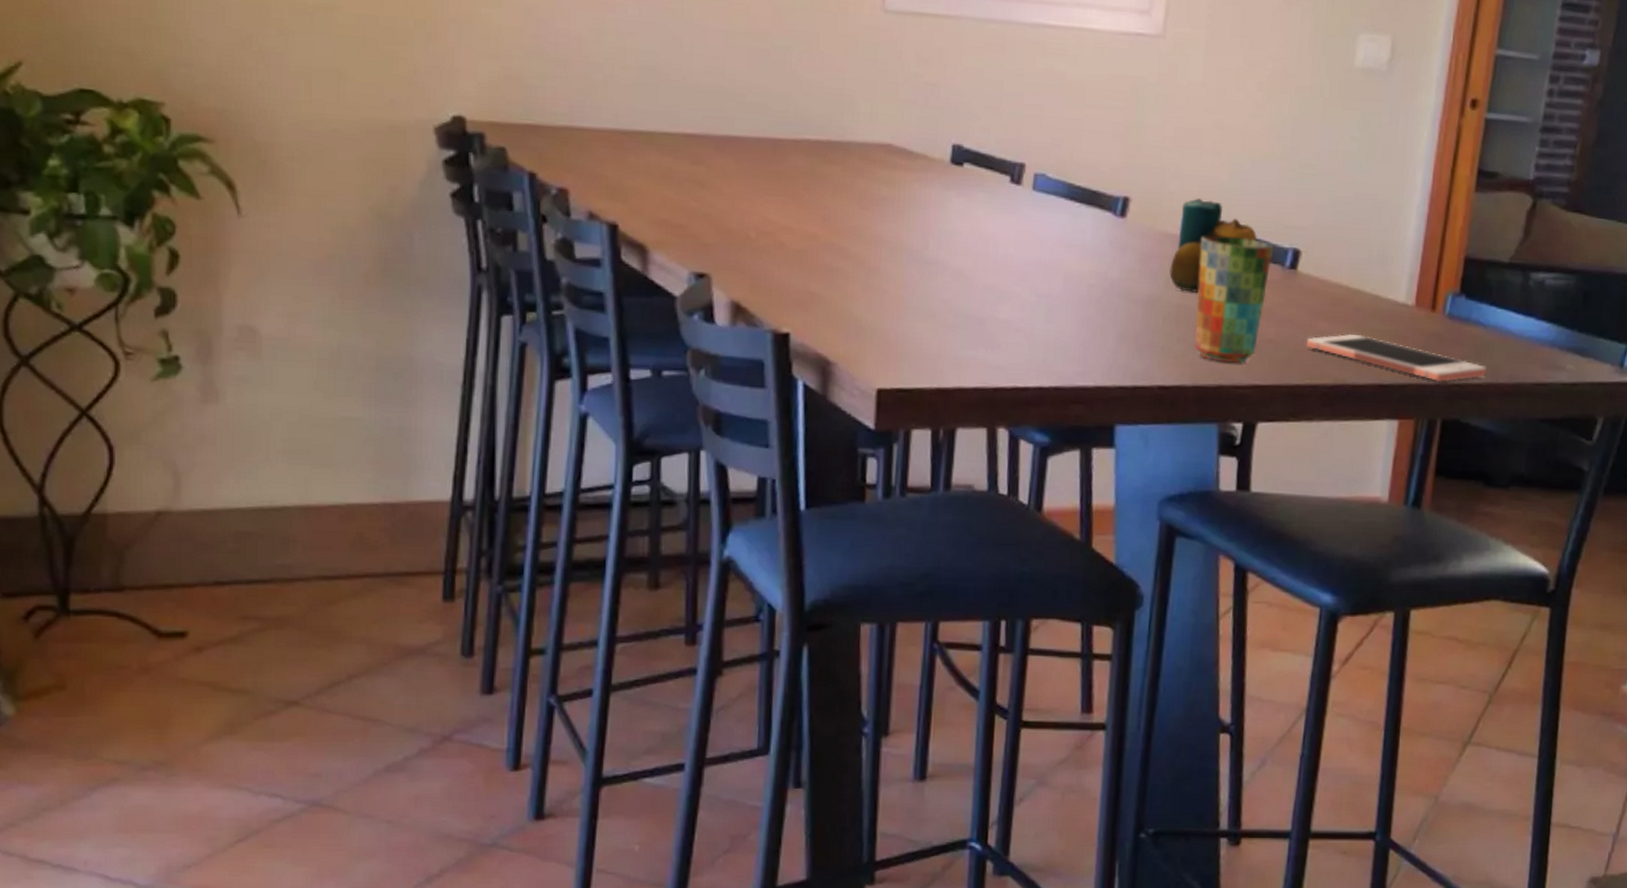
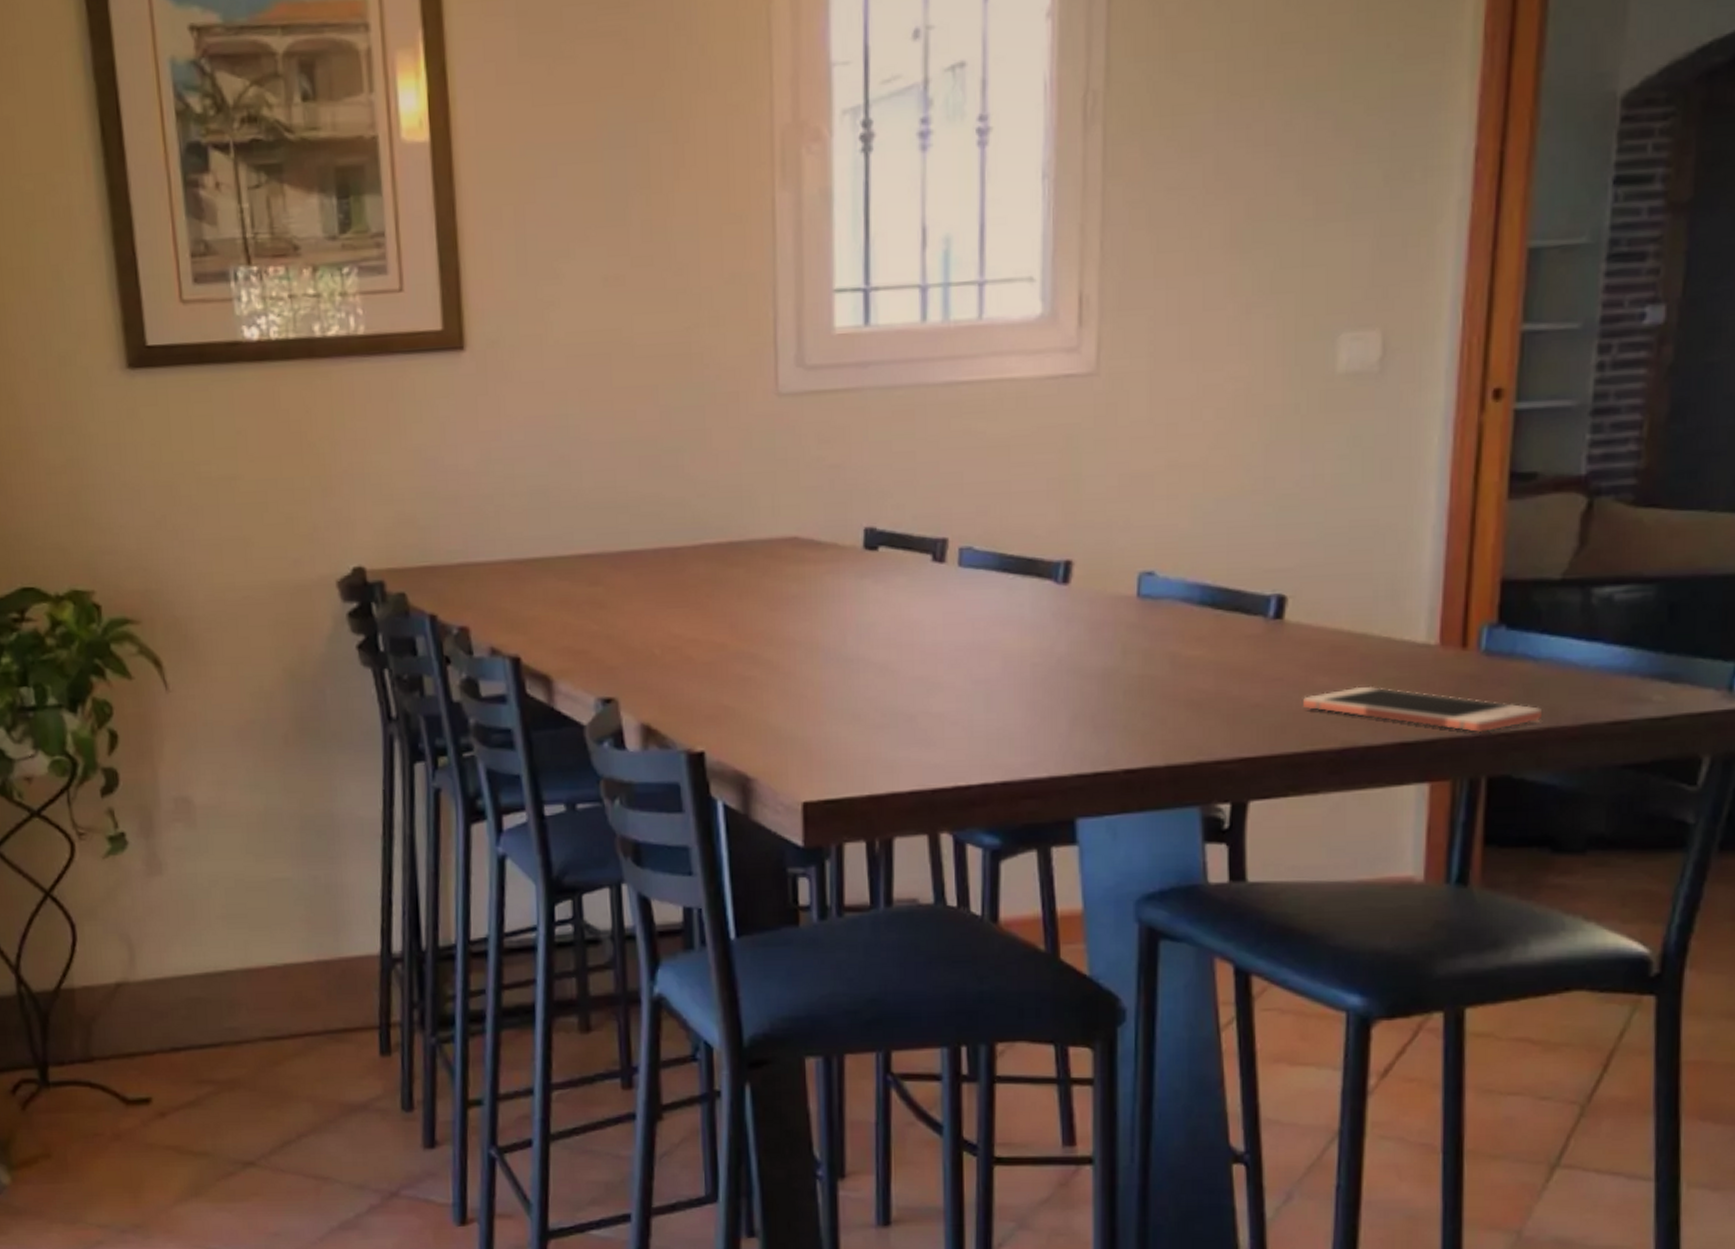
candle: present [1169,198,1258,293] -> none [1127,551,1231,660]
cup: present [1195,235,1273,363] -> none [1162,589,1251,735]

